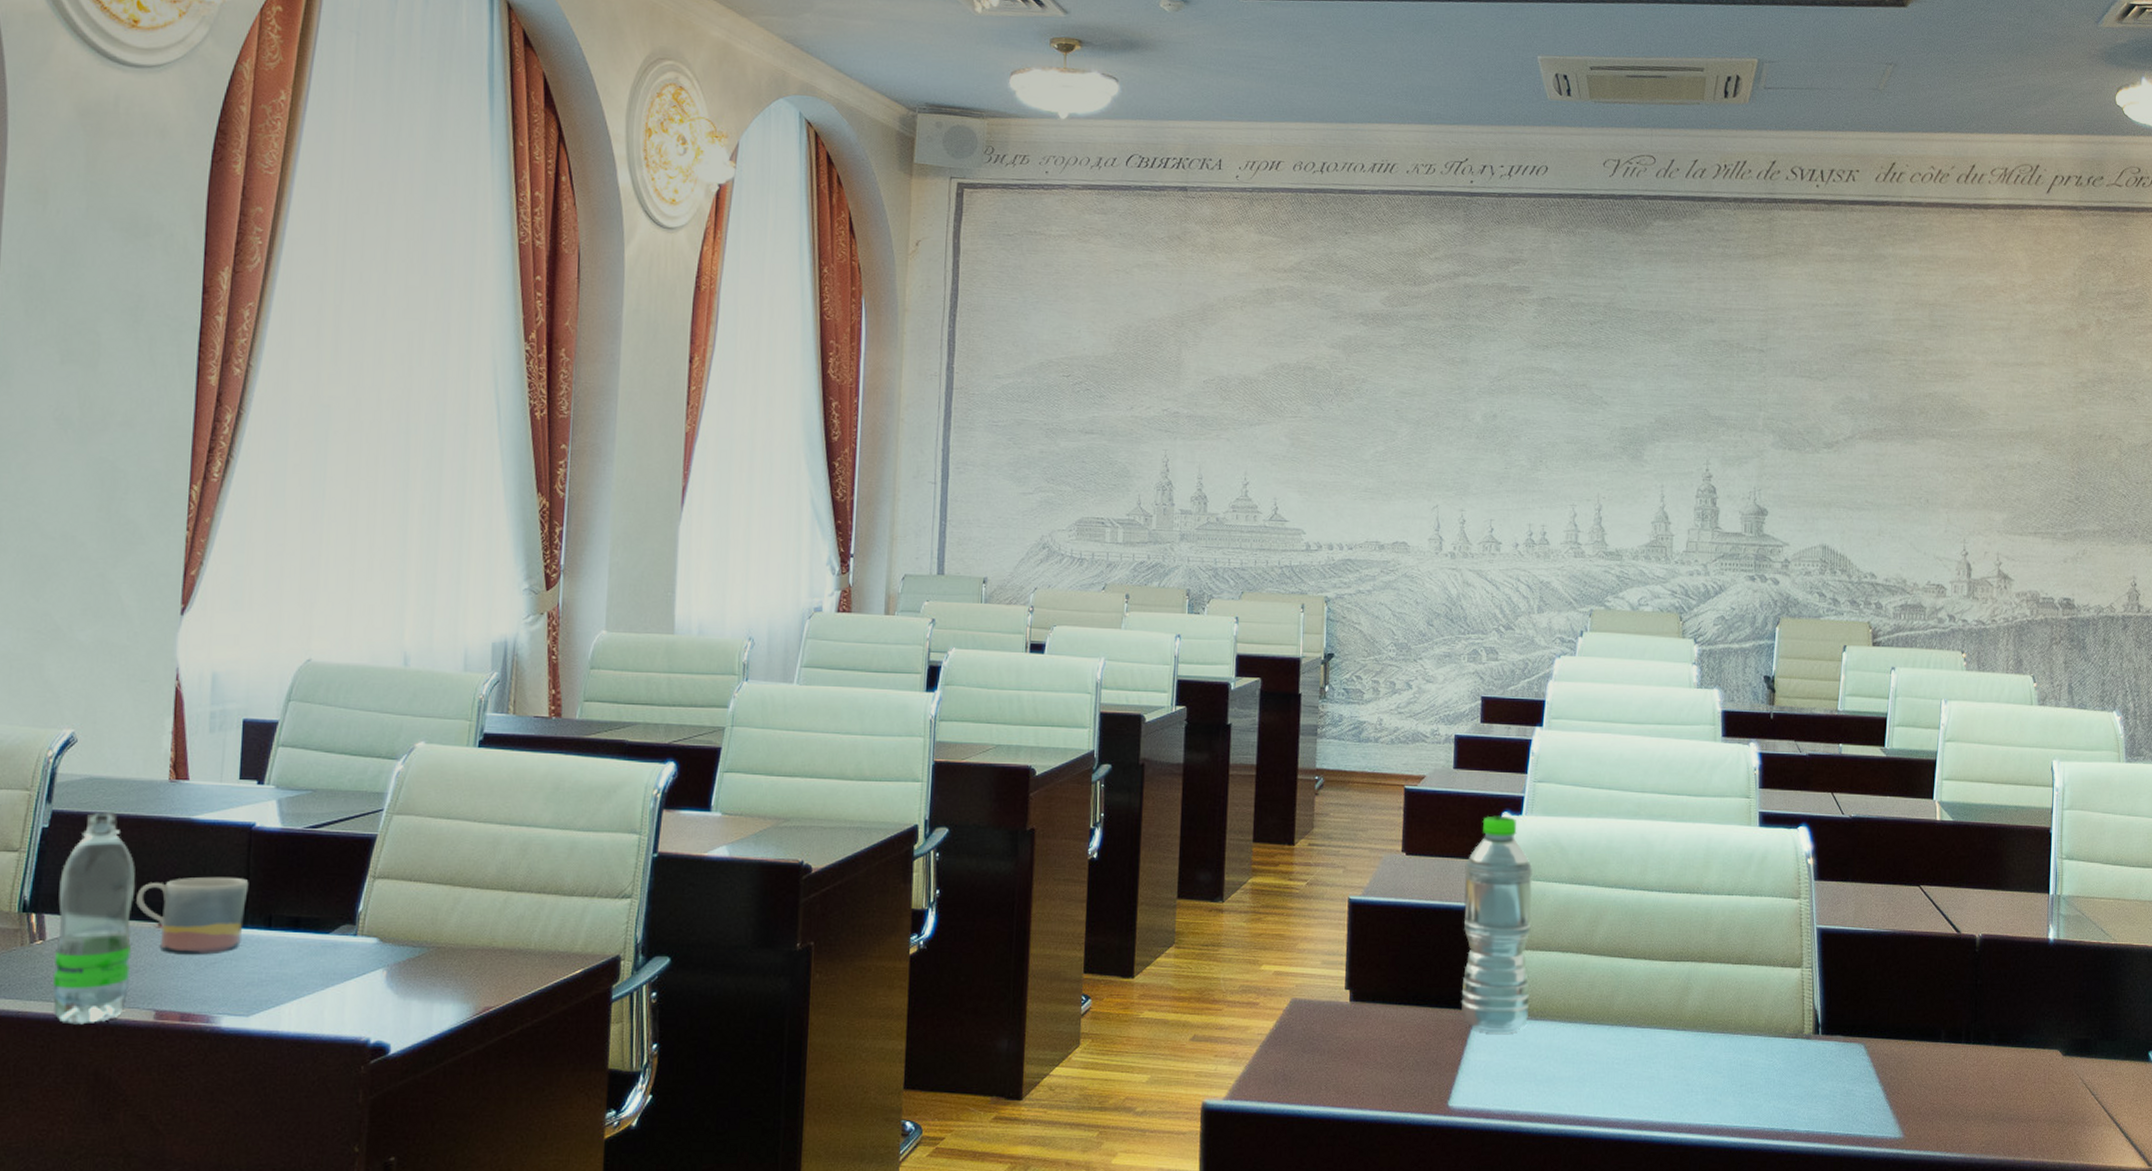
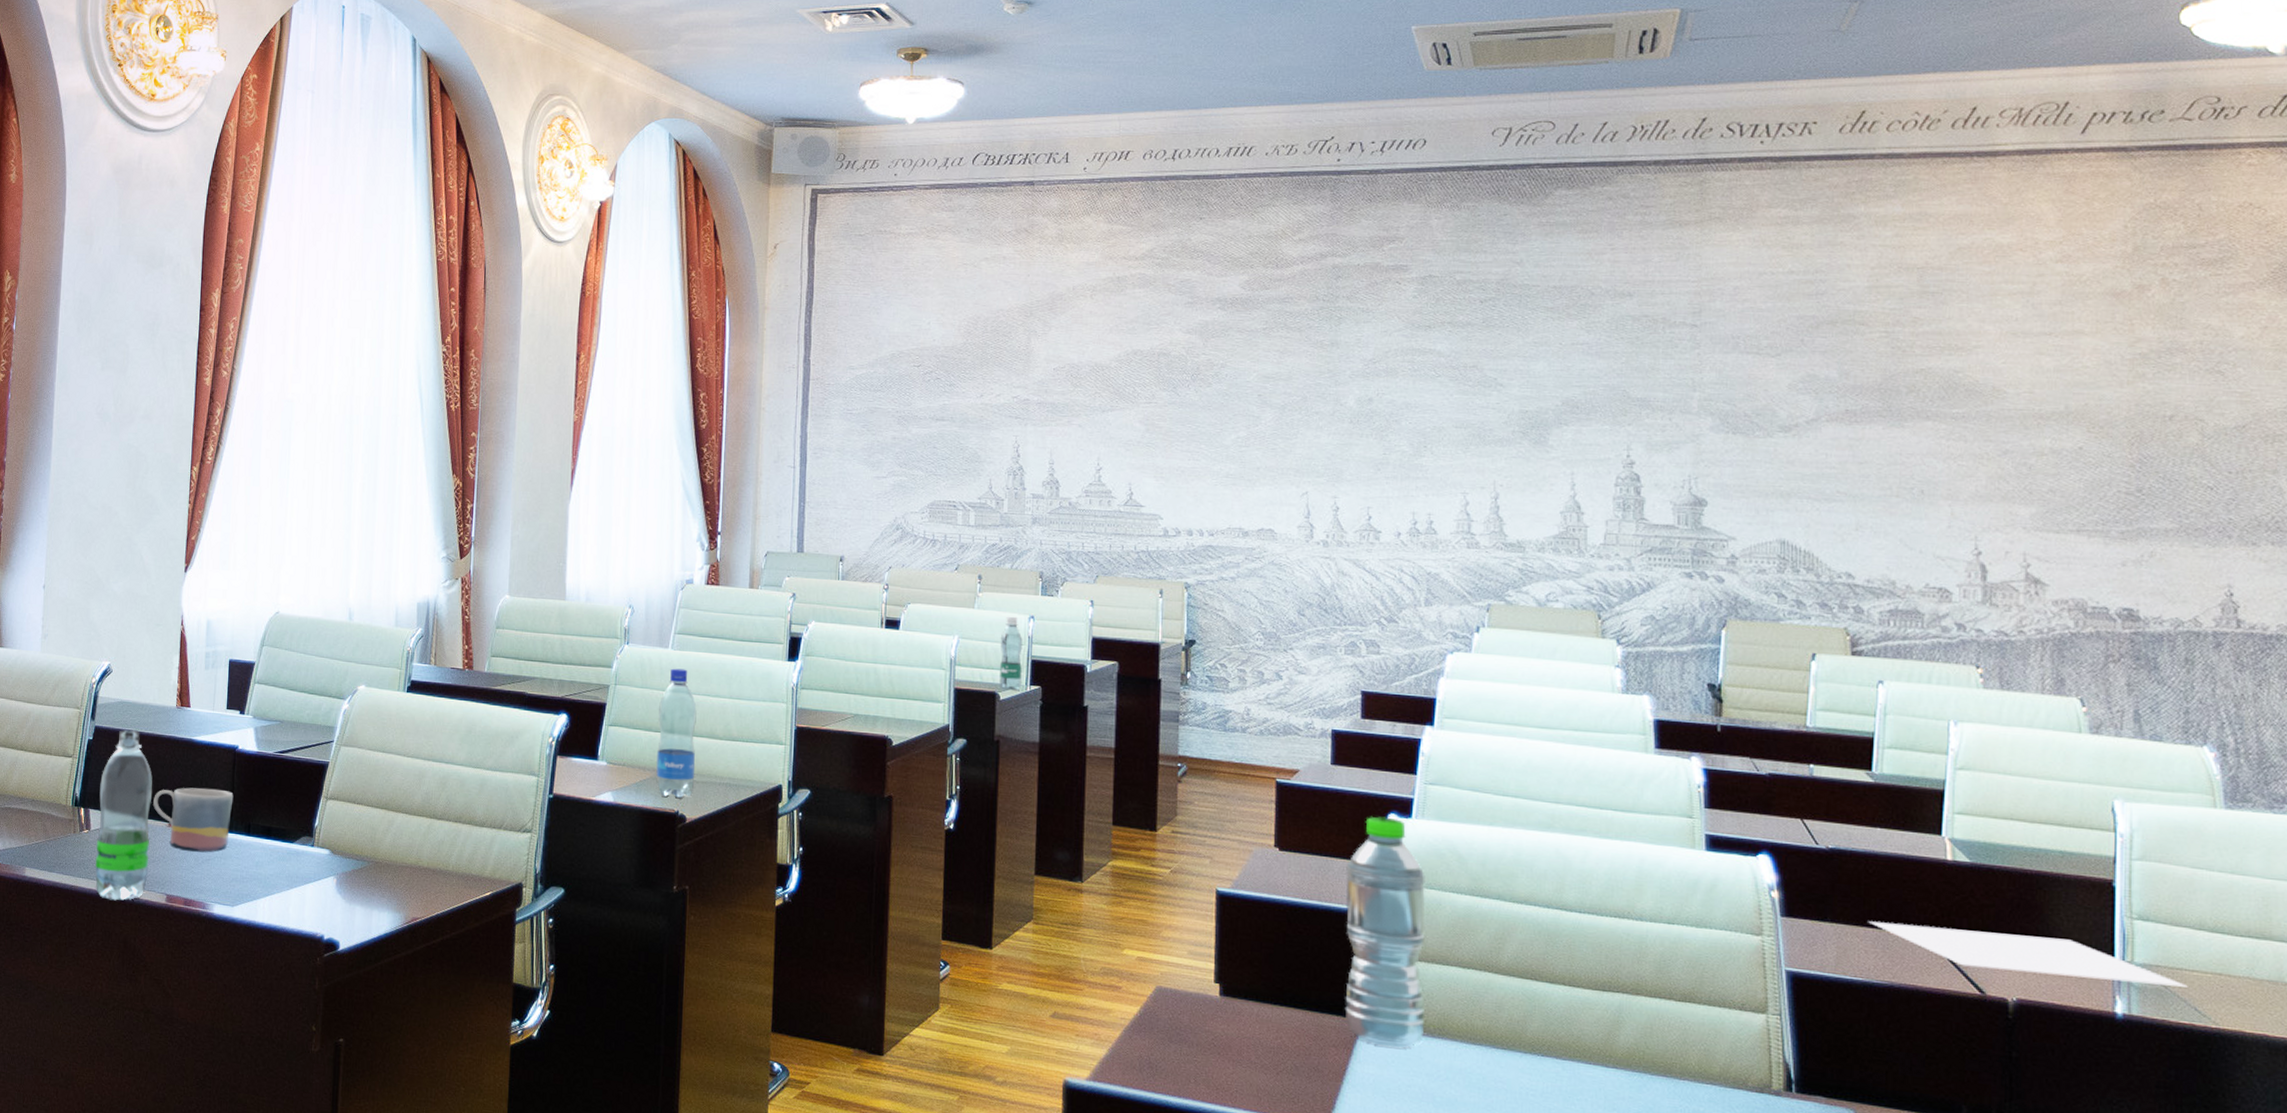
bottle: none [778,705,825,848] -> present [656,668,697,799]
bottle: none [1145,635,1169,712] -> present [1000,616,1023,691]
paper sheet: none [1878,878,2097,912] -> present [1868,921,2188,987]

